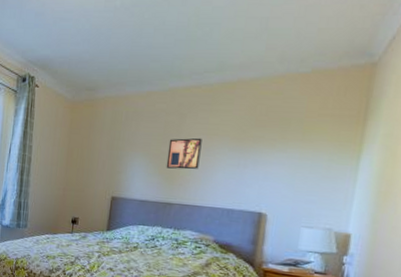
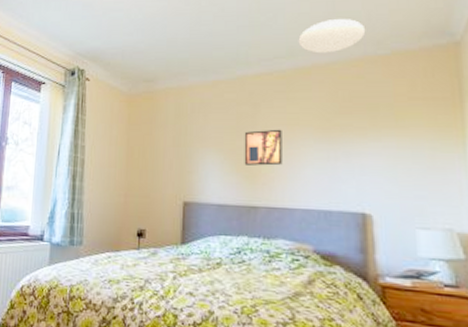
ceiling light: none [228,36,293,69] -> present [298,19,366,54]

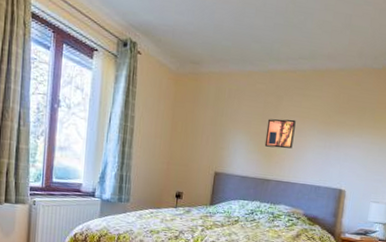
ceiling light: present [298,19,366,54] -> none [319,31,369,61]

